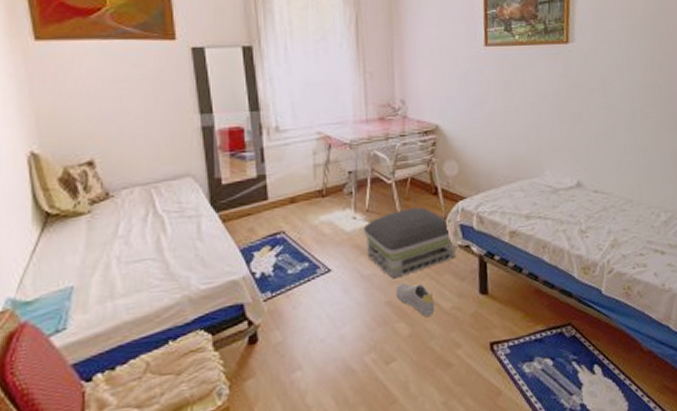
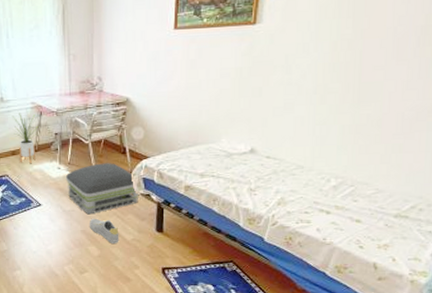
house plant: none [290,142,327,213] -> present [12,110,39,163]

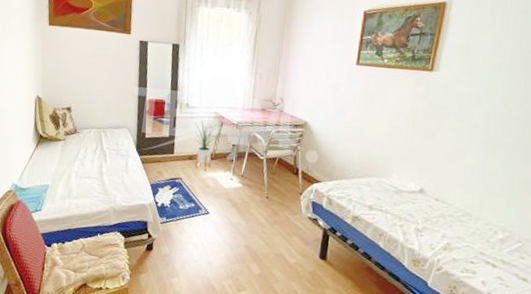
air purifier: present [65,163,138,215] -> none [236,180,306,231]
shoe: present [90,218,119,243] -> none [254,234,282,265]

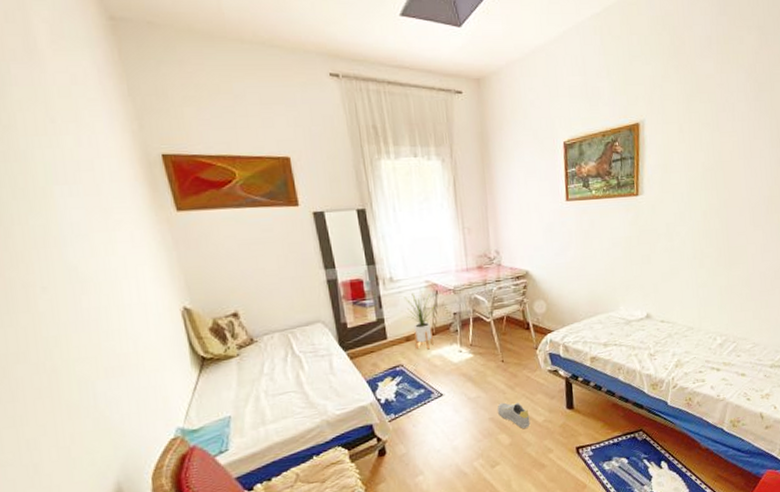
shoe: none [254,234,282,265] -> present [498,402,531,429]

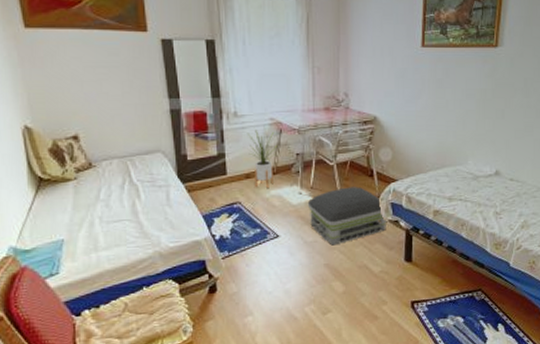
air purifier: none [468,340,547,400] -> present [307,187,386,246]
shoe: present [498,402,531,429] -> none [334,249,366,277]

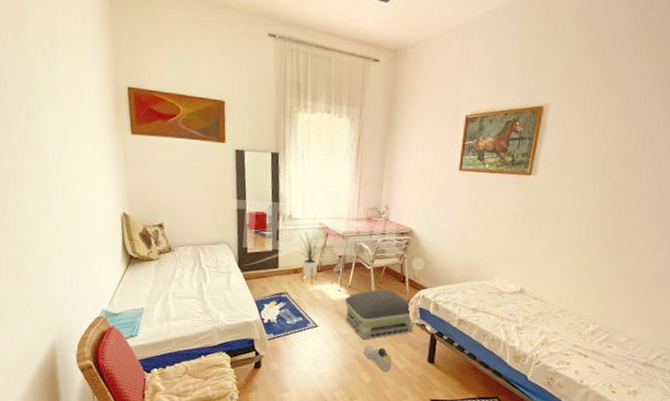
shoe: none [334,249,366,277] -> present [364,344,392,371]

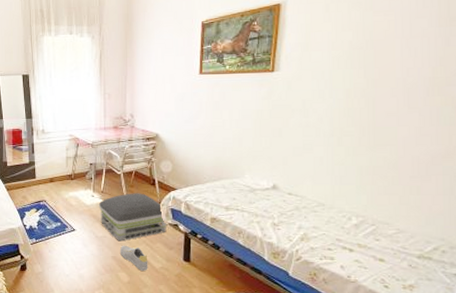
house plant: present [298,230,324,283] -> none [51,141,75,190]

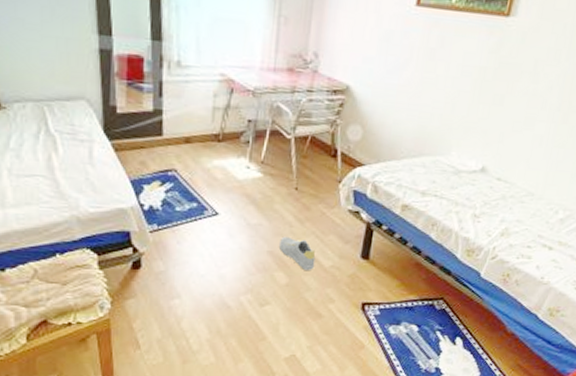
air purifier: present [98,193,167,242] -> none [255,166,345,232]

